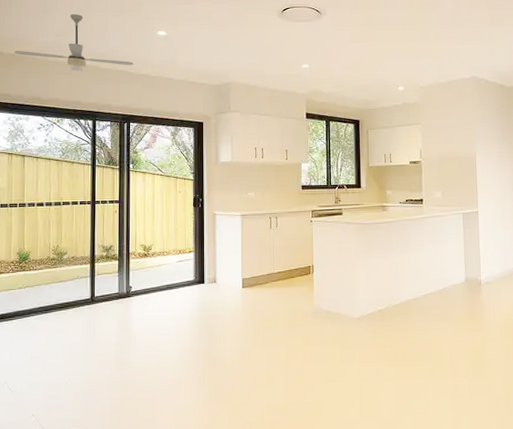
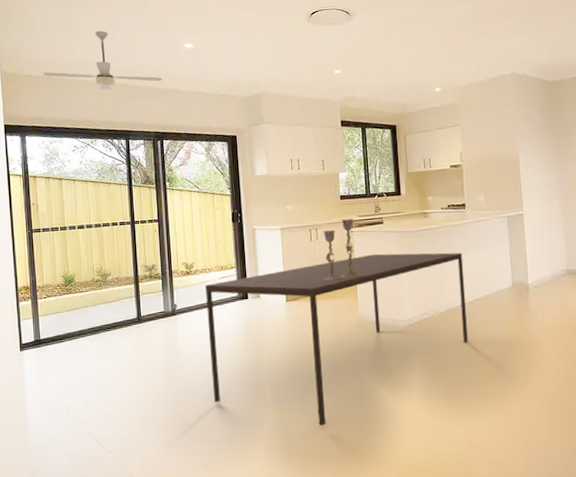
dining table: none [162,244,420,415] -> present [205,252,468,426]
candlestick: none [280,209,320,269] -> present [322,219,363,281]

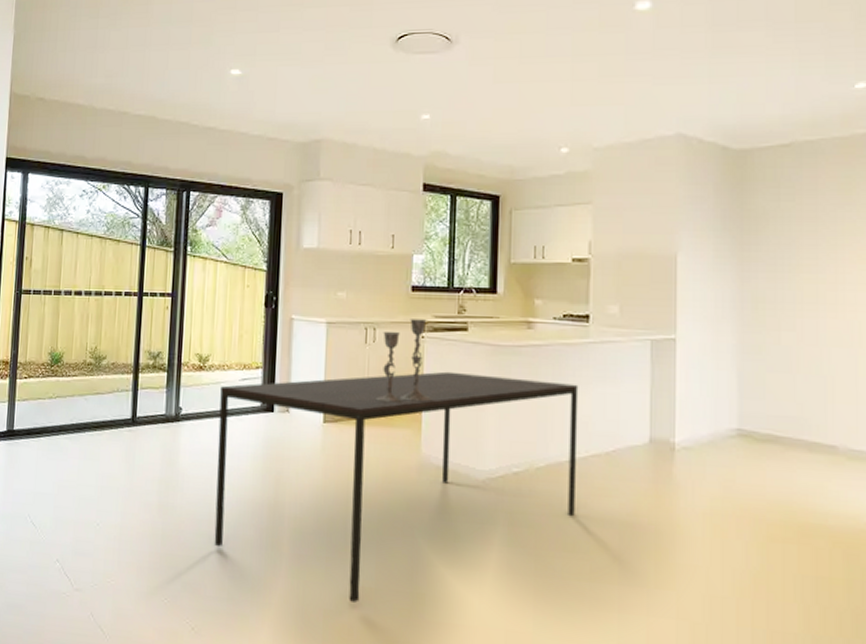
ceiling fan: present [43,31,162,90] -> none [58,48,198,123]

